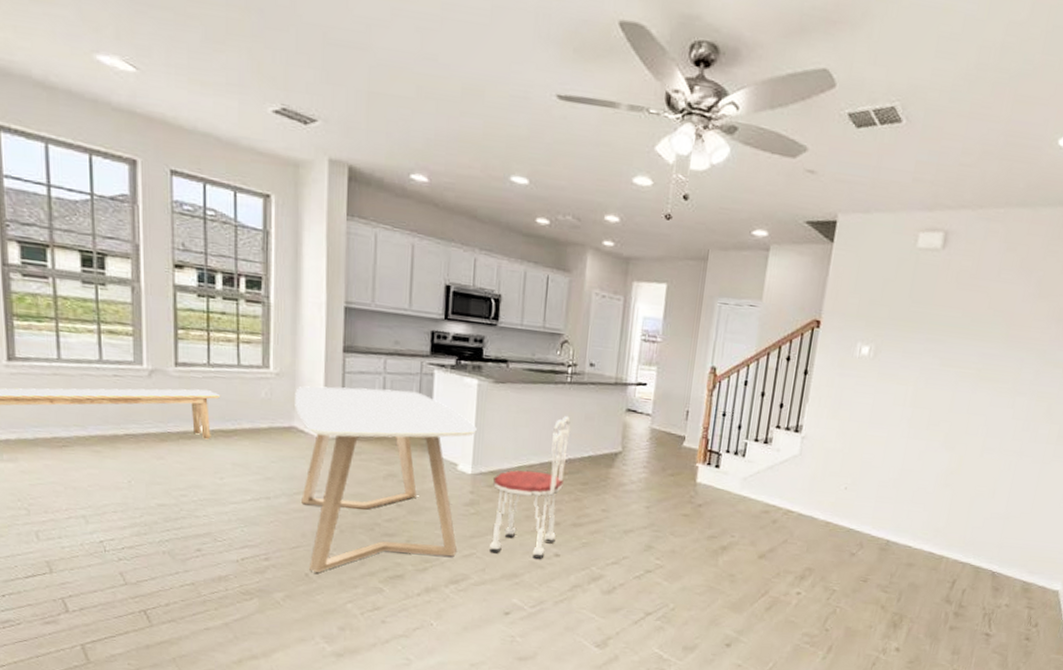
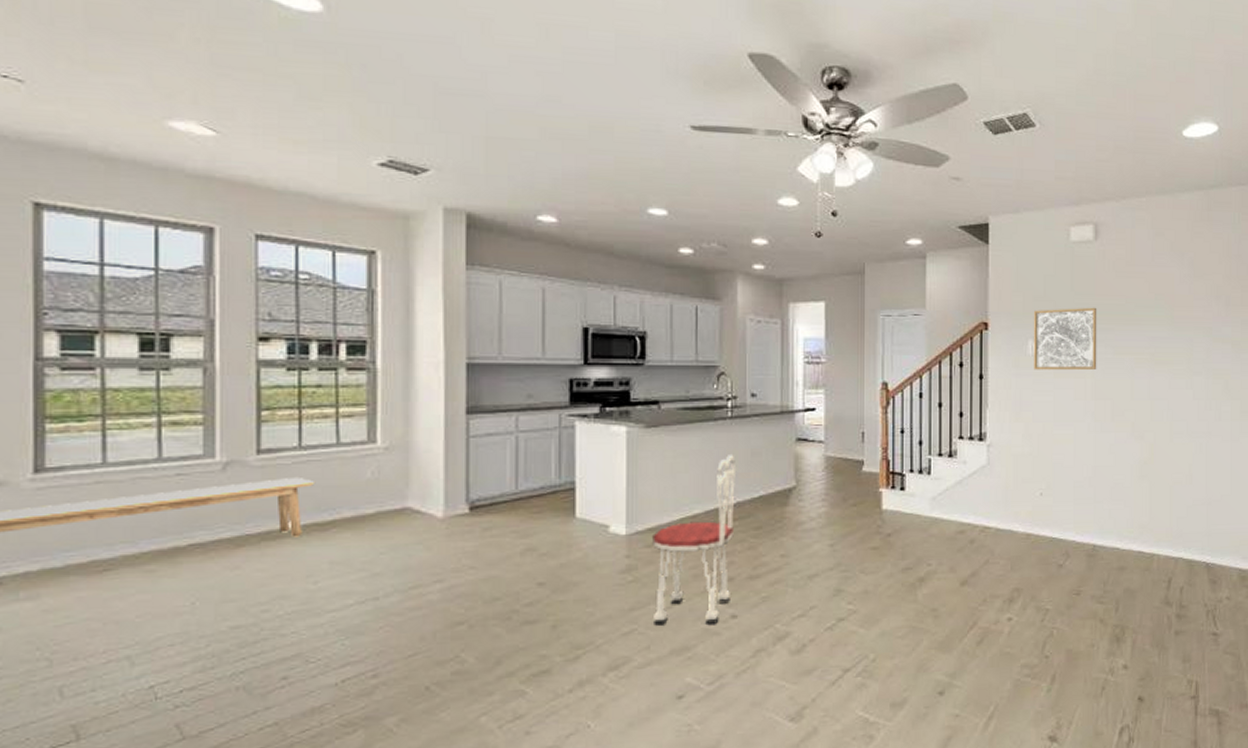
dining table: present [295,386,477,573] -> none [409,448,629,684]
wall art: none [858,313,932,378] -> present [1033,307,1097,371]

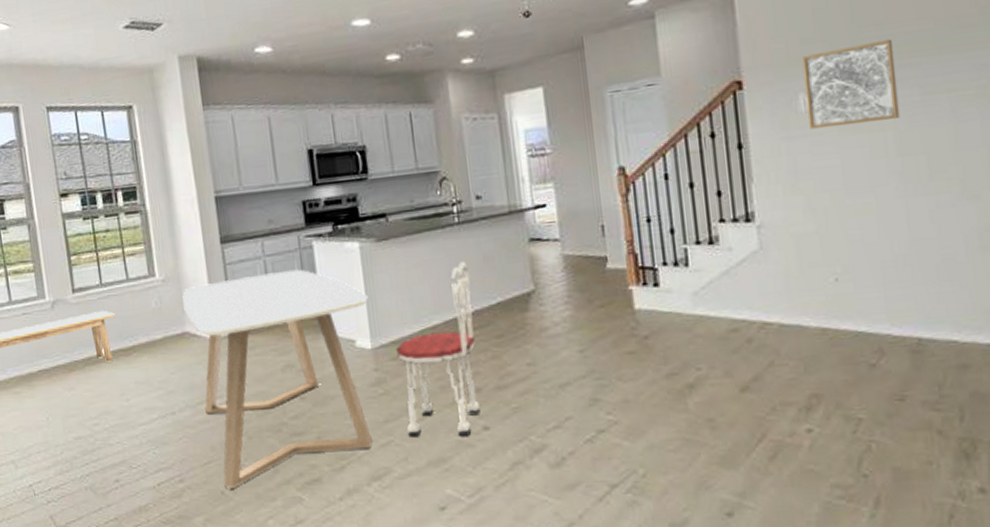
dining table: none [409,448,629,684] -> present [182,269,373,489]

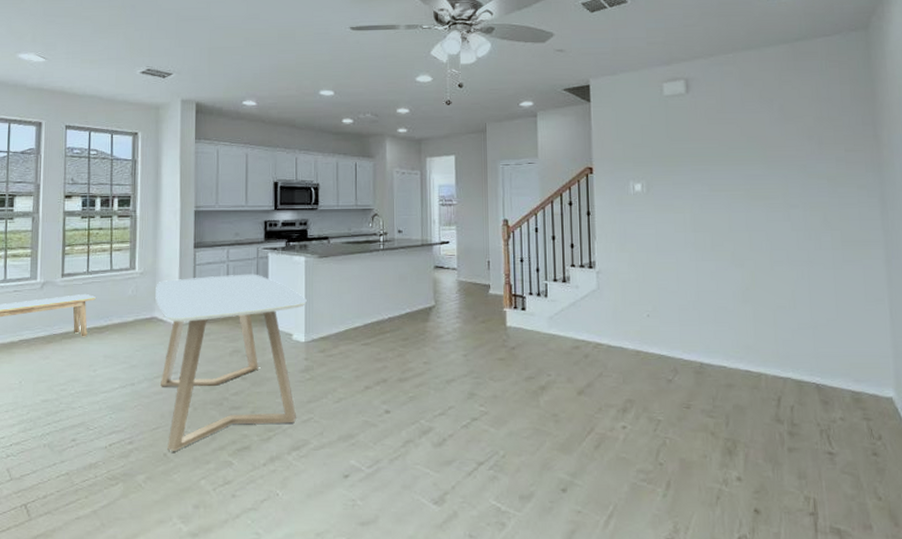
dining chair: present [396,262,480,437] -> none [324,279,387,417]
wall art: present [801,39,900,130] -> none [633,151,695,207]

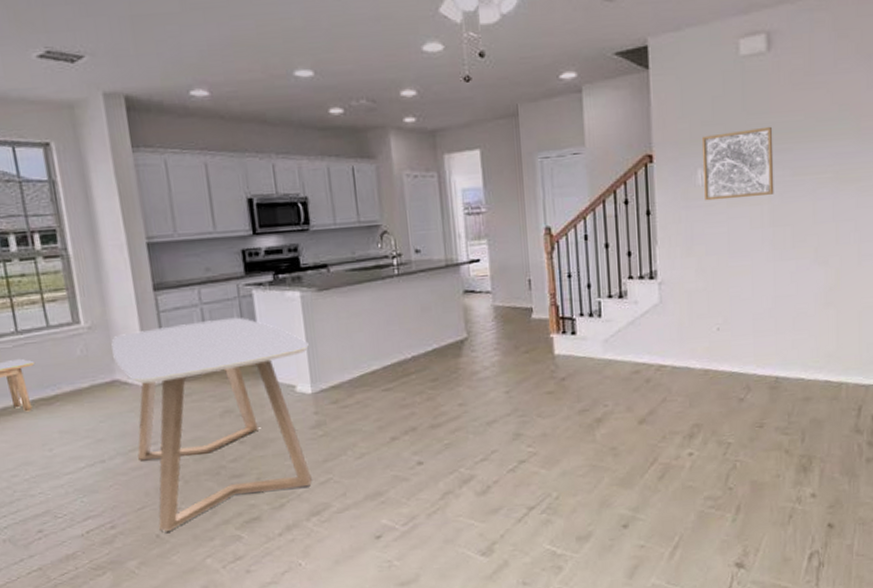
wall art: none [633,151,695,207] -> present [701,126,774,201]

